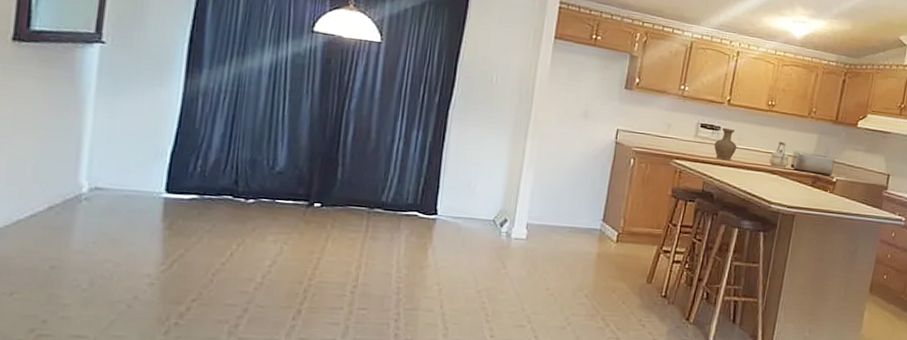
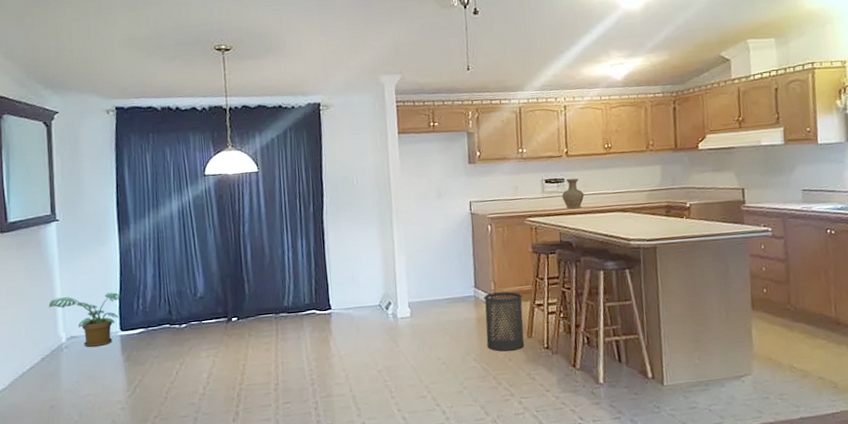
potted plant: none [70,137,175,206] -> present [48,292,121,347]
trash can: none [602,230,652,294] -> present [483,291,525,352]
kettle: present [769,141,789,169] -> none [618,179,639,206]
toaster: present [790,150,835,177] -> none [639,183,685,204]

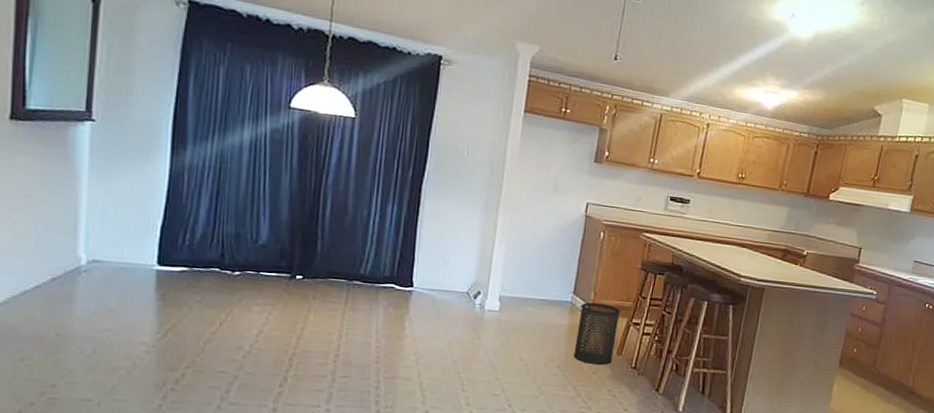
potted plant: present [48,292,121,347] -> none [68,212,164,278]
vase: present [562,178,585,209] -> none [684,200,707,233]

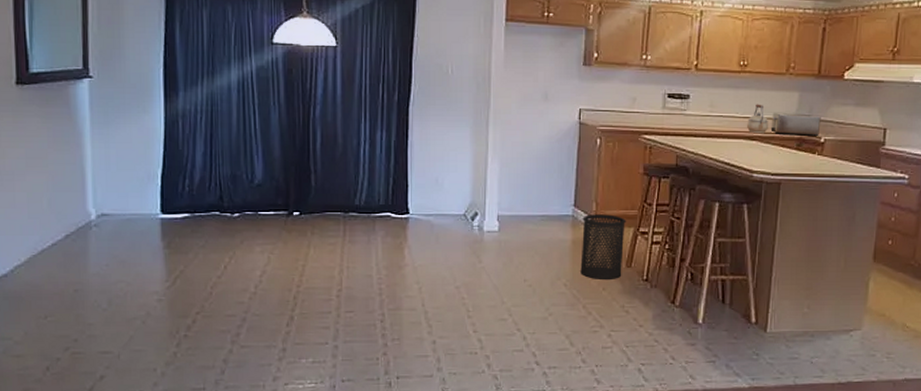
kettle: none [738,214,759,243] -> present [746,104,769,134]
toaster: none [760,223,806,250] -> present [770,112,821,137]

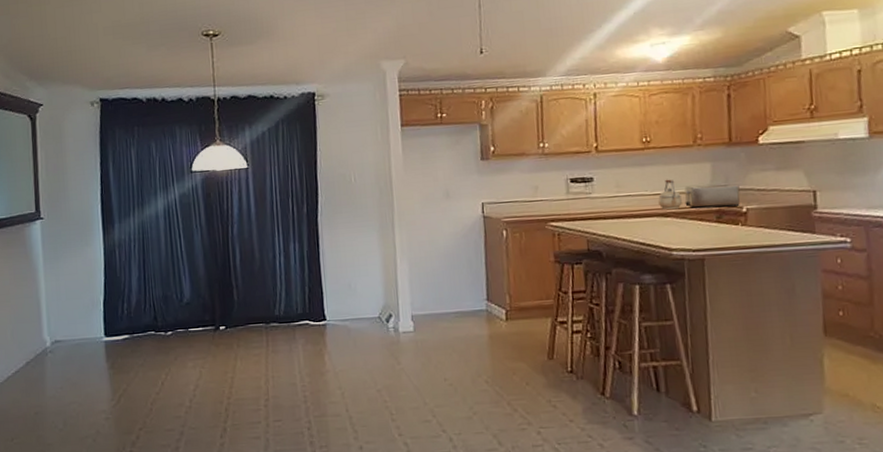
trash can: present [580,214,627,279] -> none [497,306,545,374]

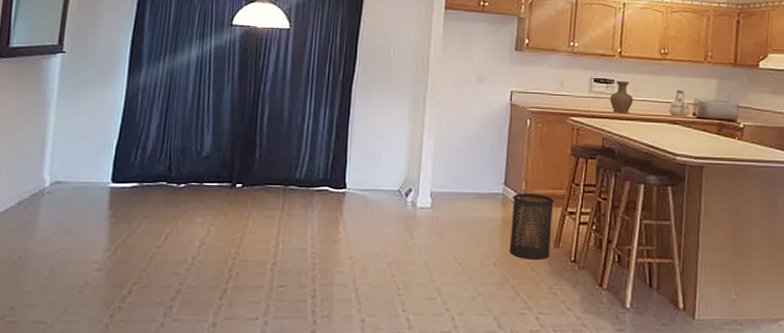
trash can: none [497,306,545,374] -> present [509,193,555,260]
vase: none [590,177,617,212] -> present [610,80,634,113]

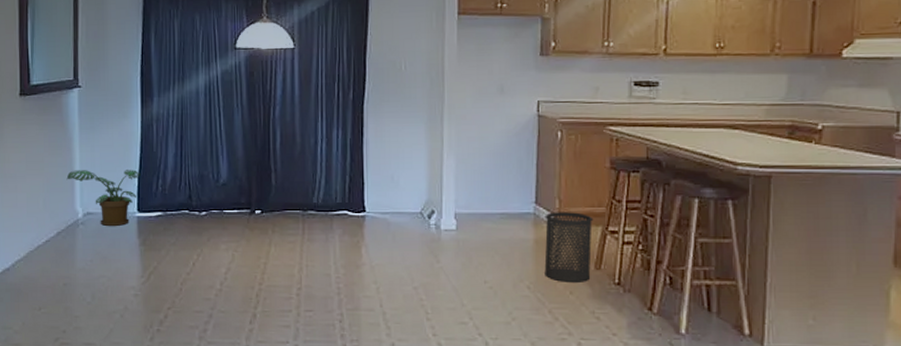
potted plant: none [36,137,119,196] -> present [66,170,141,226]
vase: present [610,80,634,113] -> none [654,82,683,119]
kettle: present [668,89,690,119] -> none [726,89,754,122]
toaster: present [691,97,739,123] -> none [755,97,817,124]

